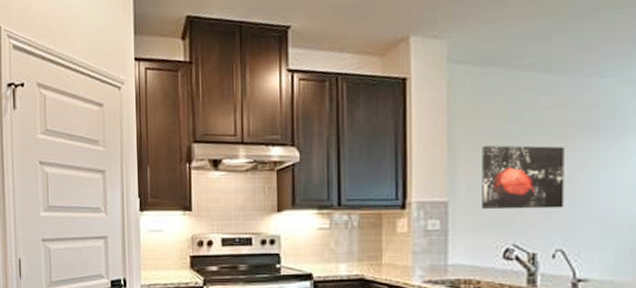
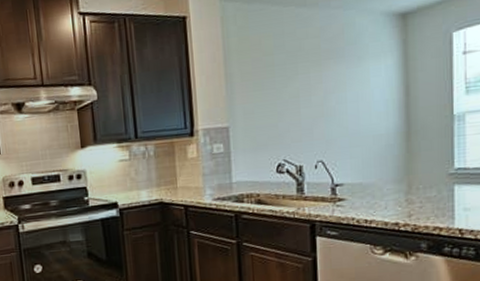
wall art: present [482,145,564,210] -> none [253,71,322,131]

